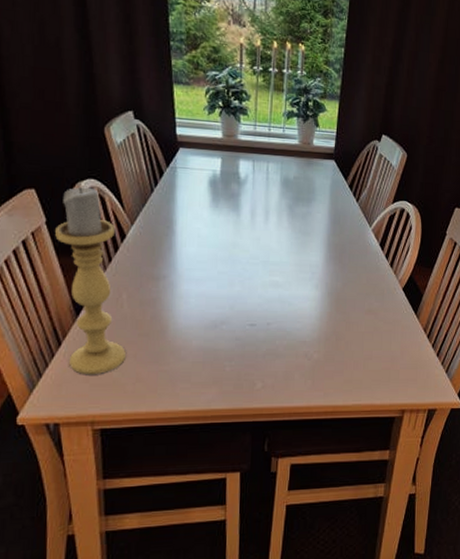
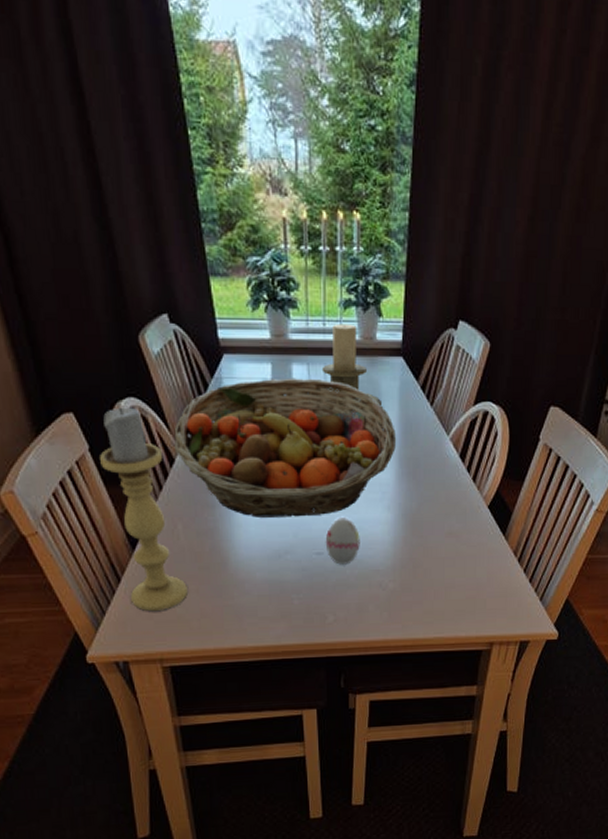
fruit basket: none [127,171,326,291] -> present [174,378,396,518]
decorative egg: none [258,293,290,336] -> present [325,517,360,565]
candle holder: none [265,130,316,203] -> present [321,323,383,412]

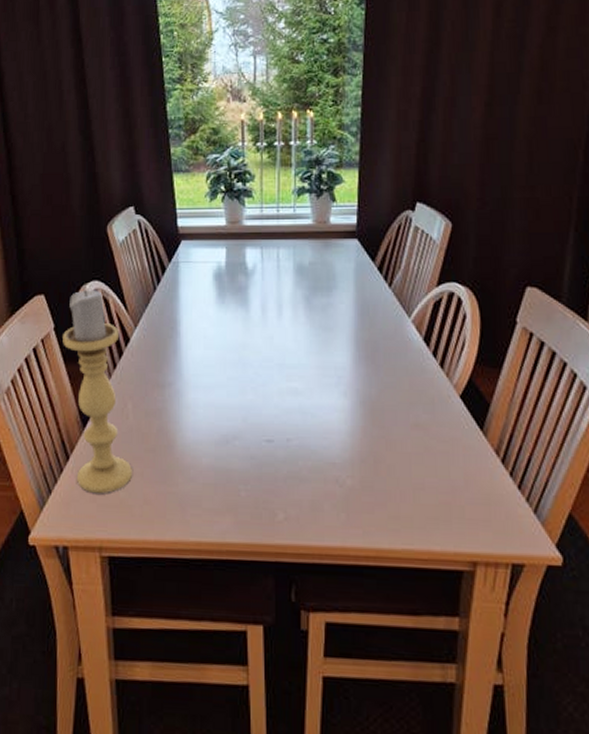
fruit basket: present [174,378,396,518] -> none [131,261,352,400]
candle holder: present [321,323,383,412] -> none [275,209,337,294]
decorative egg: present [325,517,360,565] -> none [276,402,314,455]

